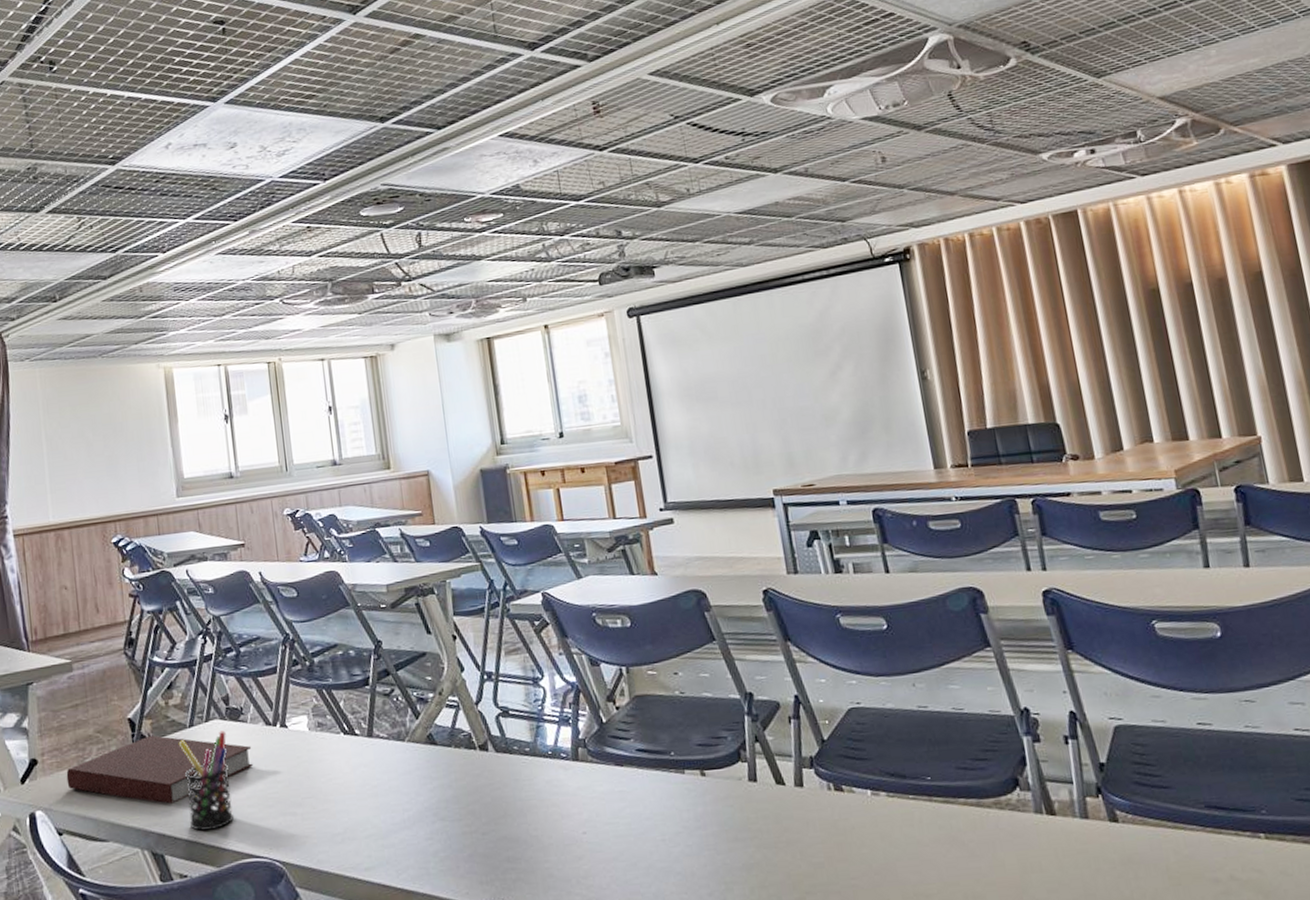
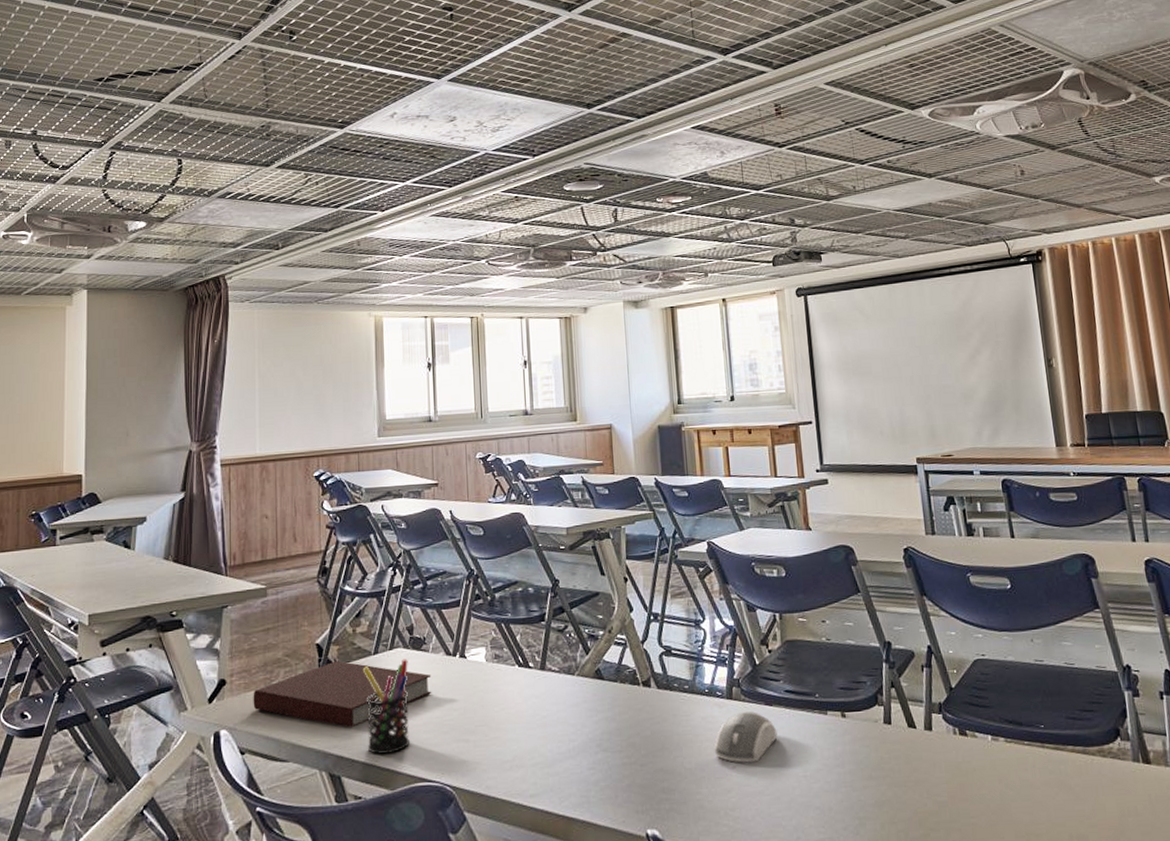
computer mouse: none [560,773,631,828] -> present [713,712,778,763]

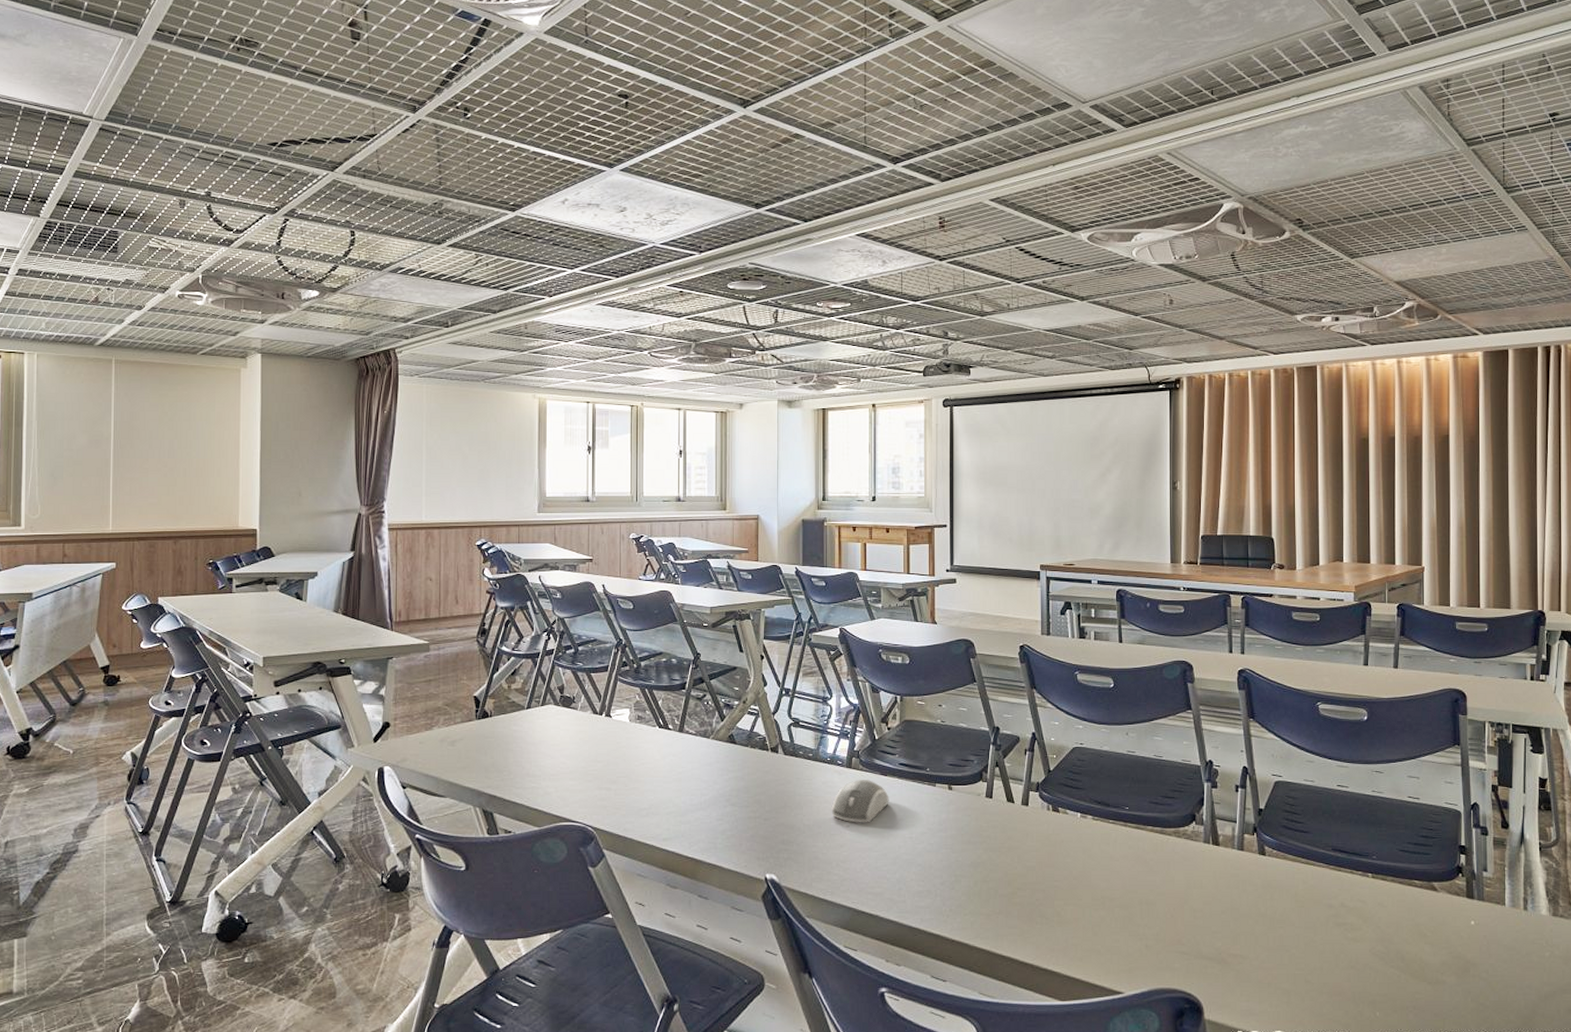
notebook: present [253,660,432,727] -> none [414,712,579,771]
pen holder: present [362,659,409,755] -> none [516,714,558,797]

